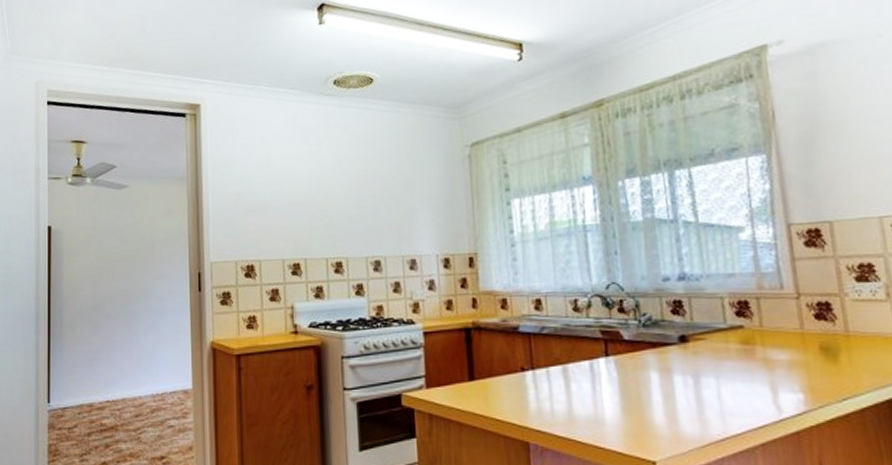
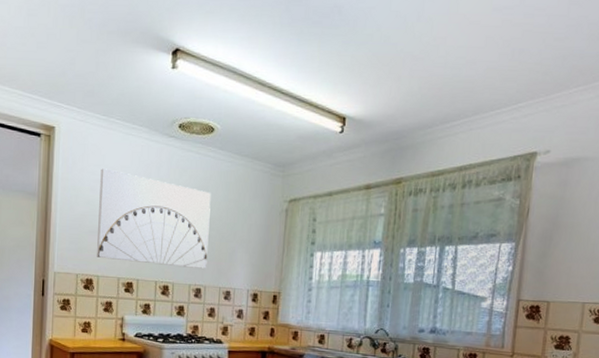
wall art: none [253,140,384,240] -> present [97,168,211,269]

